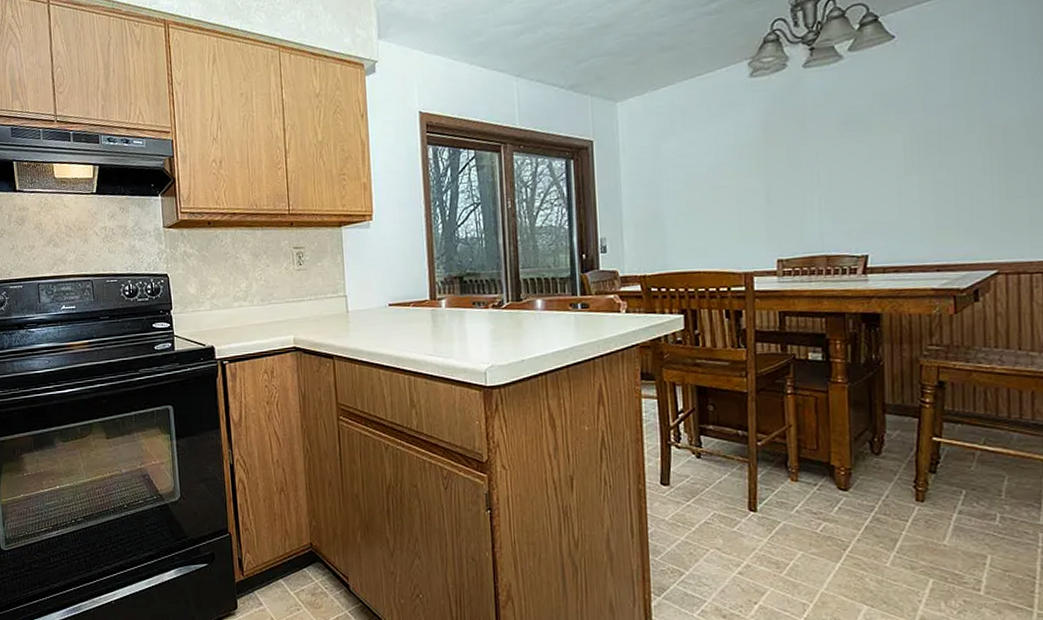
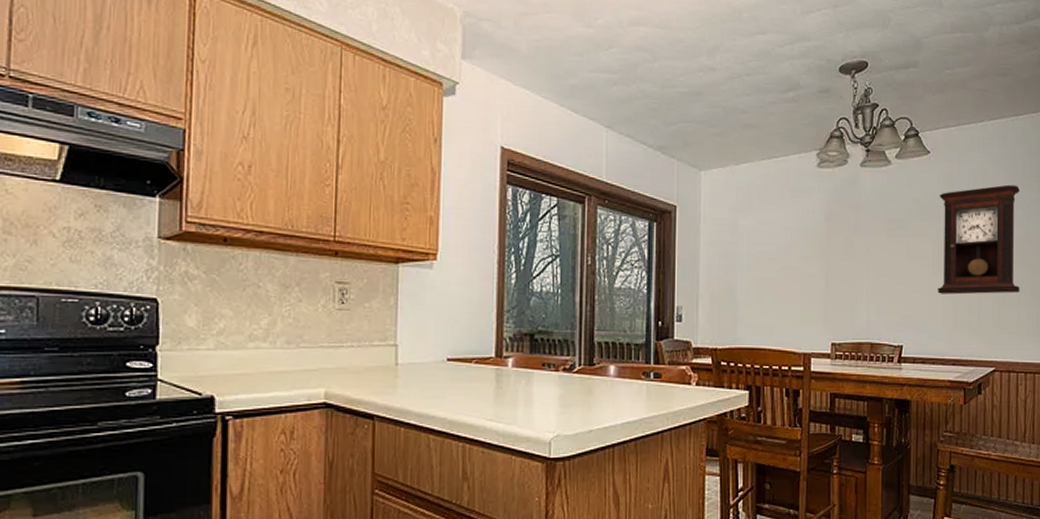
pendulum clock: none [909,54,1033,194] -> present [937,184,1021,295]

